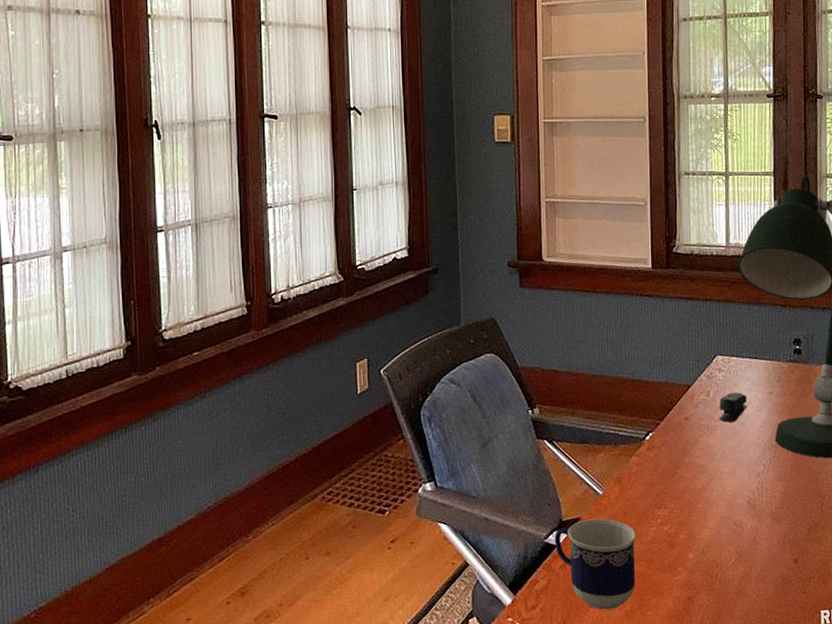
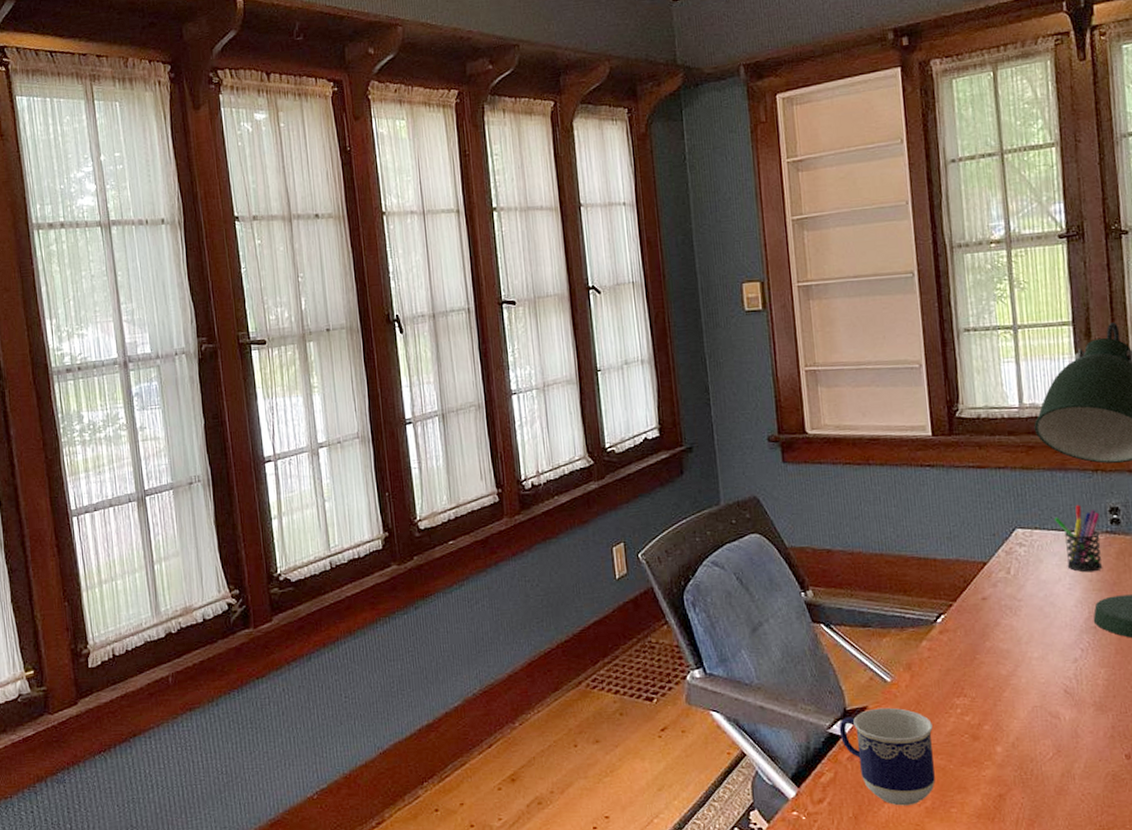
stapler: present [719,392,748,422] -> none [1022,568,1058,602]
pen holder: none [748,335,786,396] -> present [1053,504,1103,572]

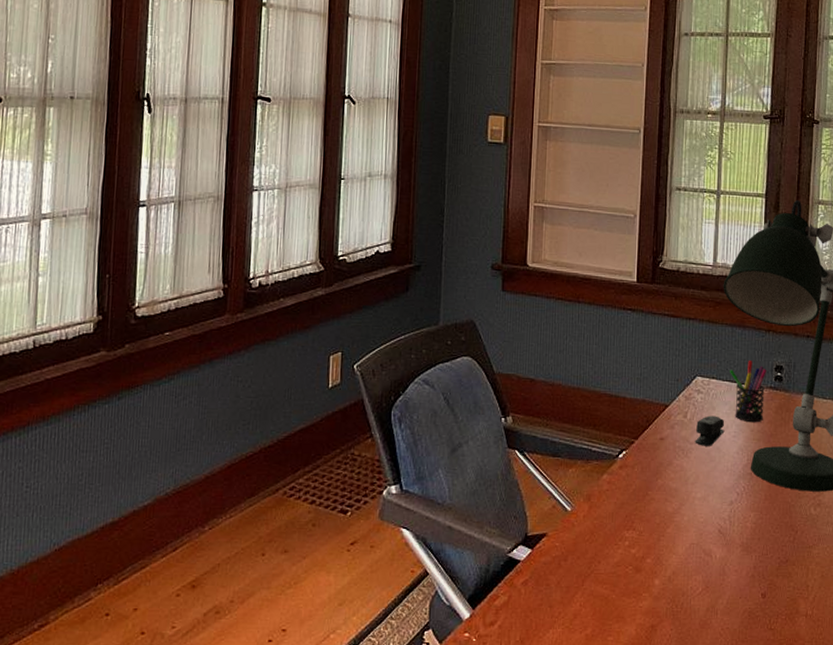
cup: present [839,707,935,806] -> none [518,535,602,632]
stapler: none [1022,568,1058,602] -> present [695,415,725,446]

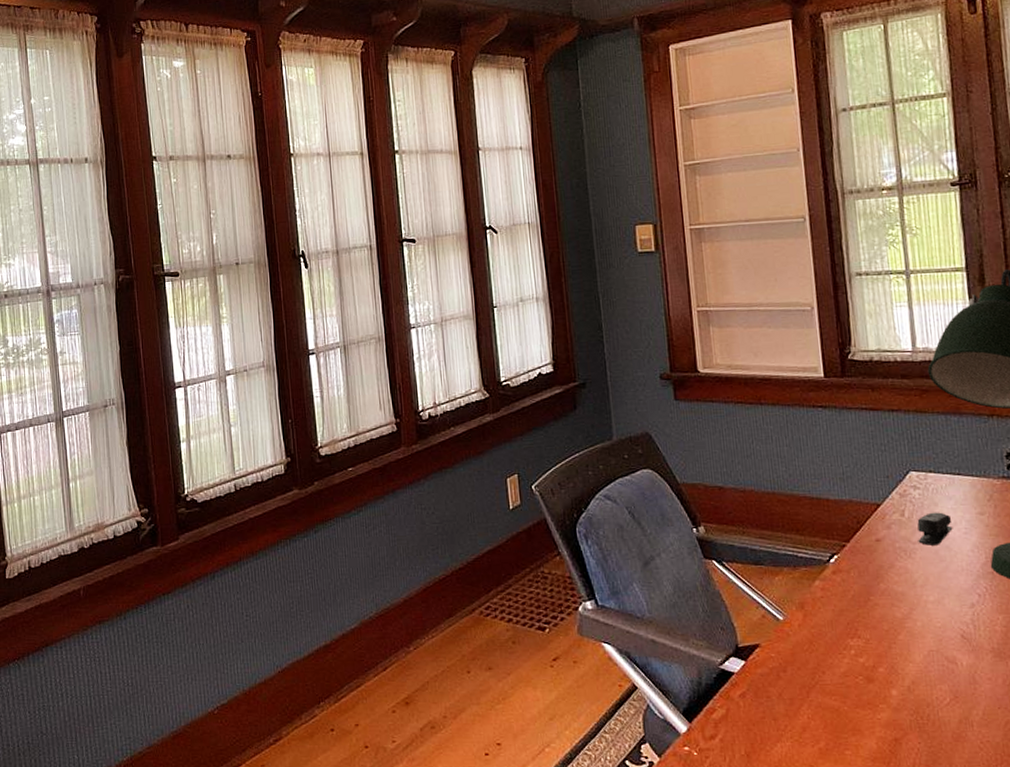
pen holder: present [729,359,767,423] -> none [948,448,1000,517]

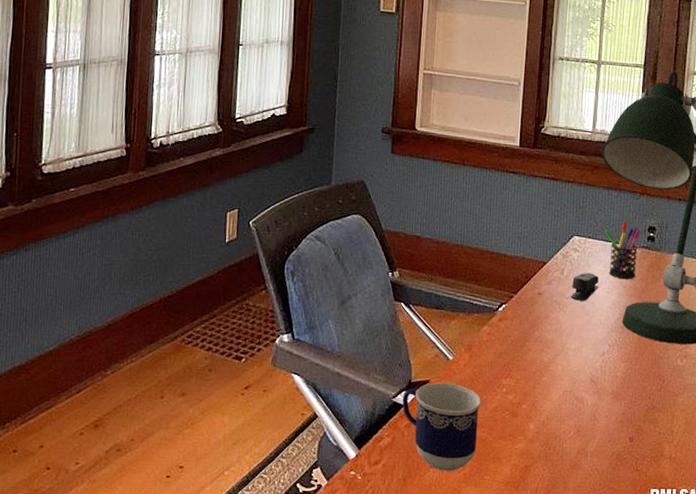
cup: none [730,646,829,746] -> present [402,382,481,471]
pen holder: none [948,448,1000,517] -> present [604,221,641,280]

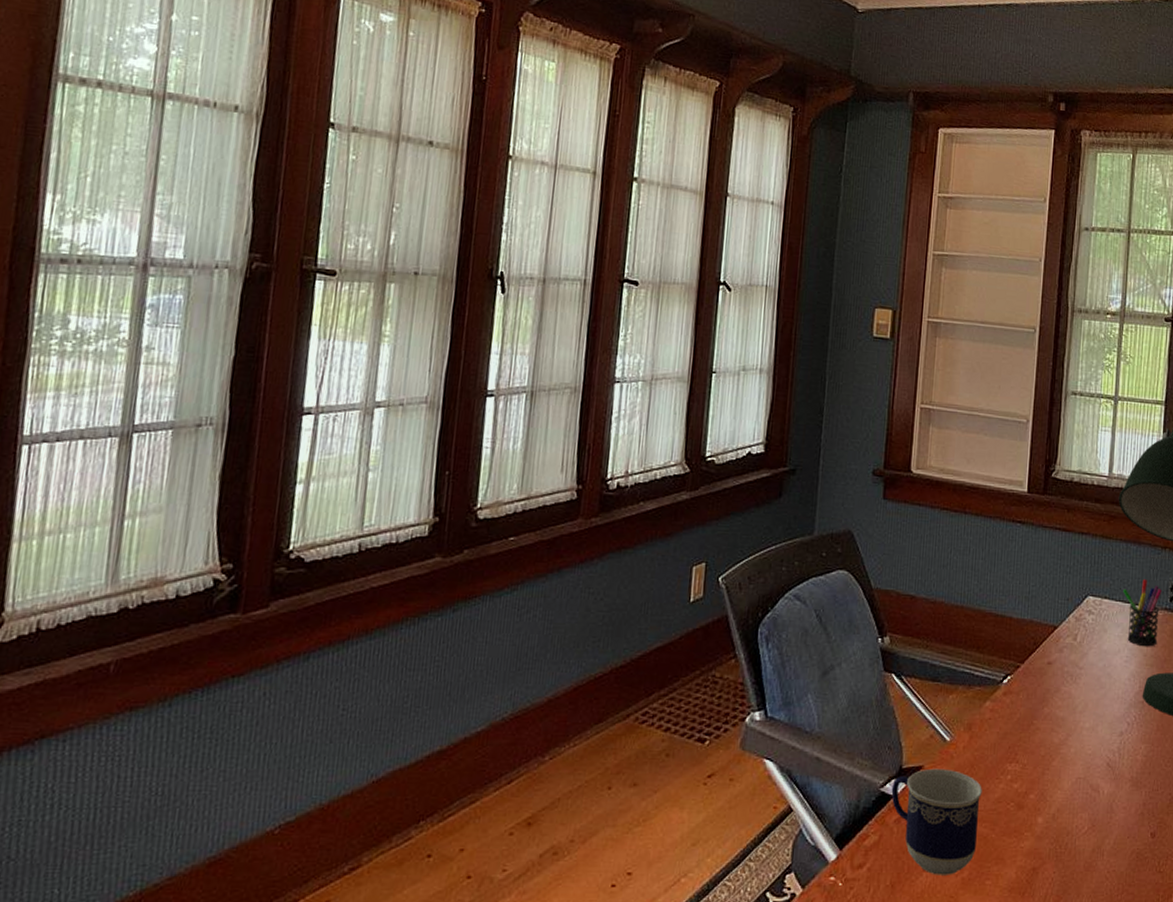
stapler: present [570,272,599,301] -> none [1084,638,1116,672]

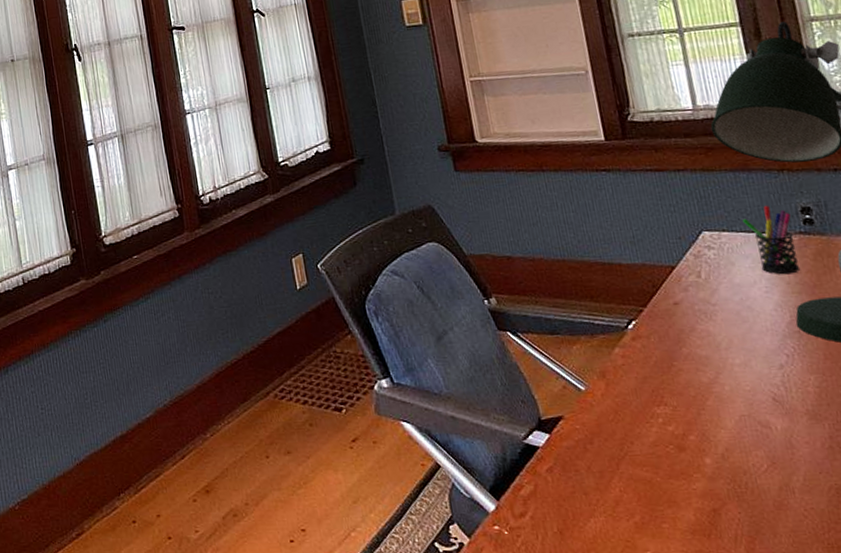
cup: present [891,768,982,875] -> none [534,417,643,521]

